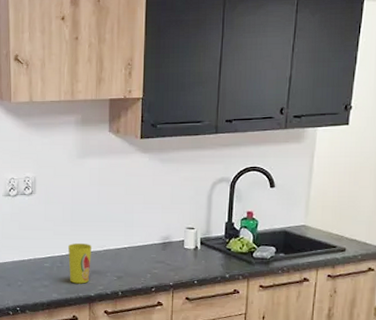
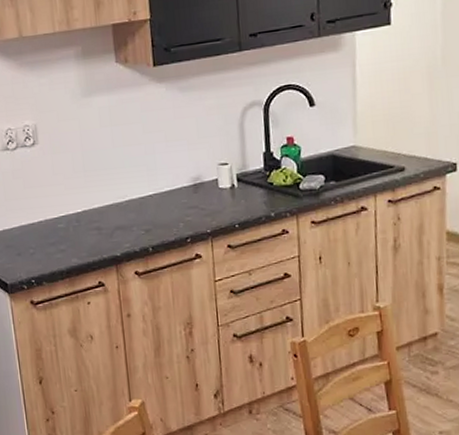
cup: present [68,243,91,284] -> none [84,195,113,244]

